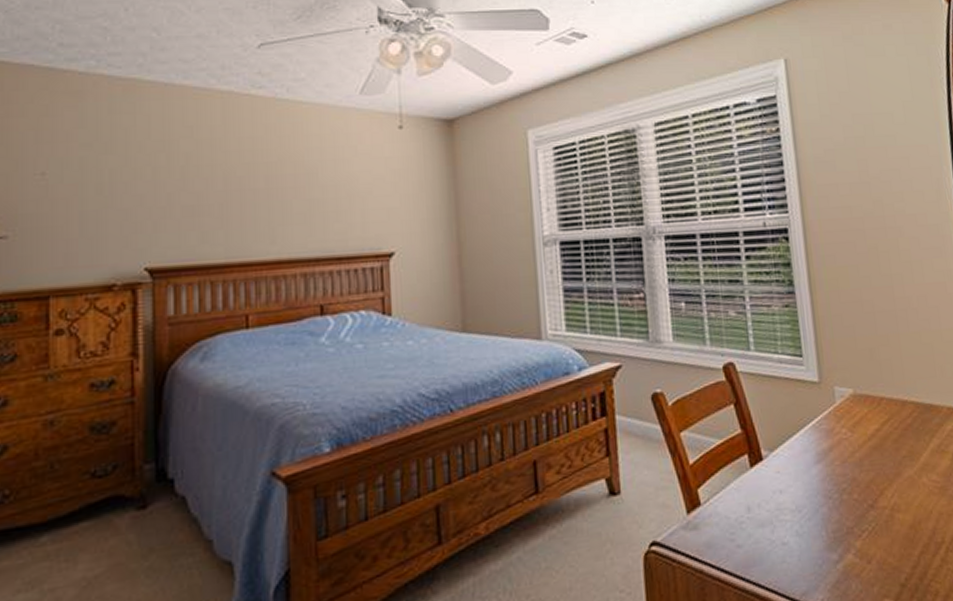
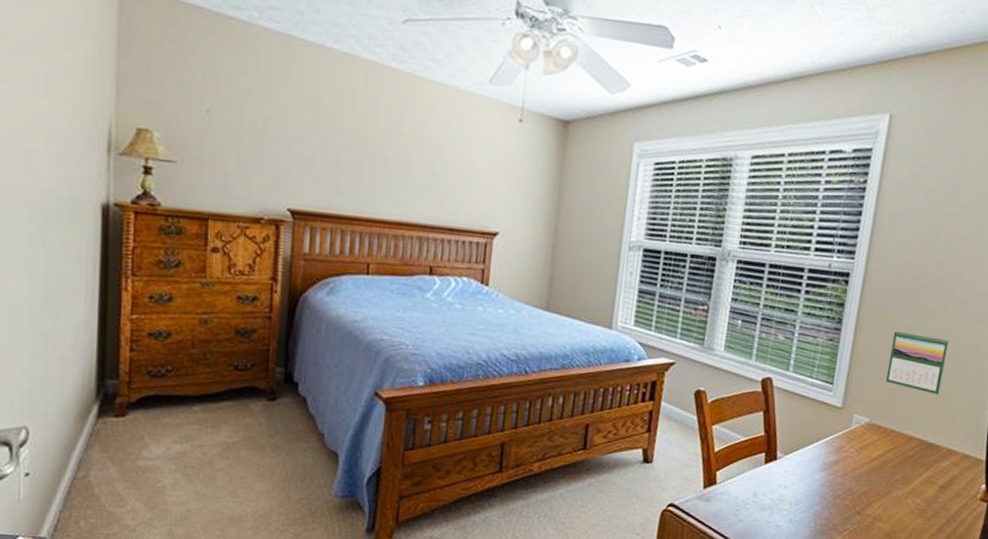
calendar: none [851,280,920,347] -> present [885,329,949,395]

